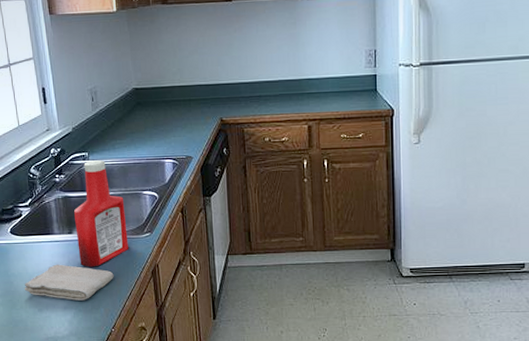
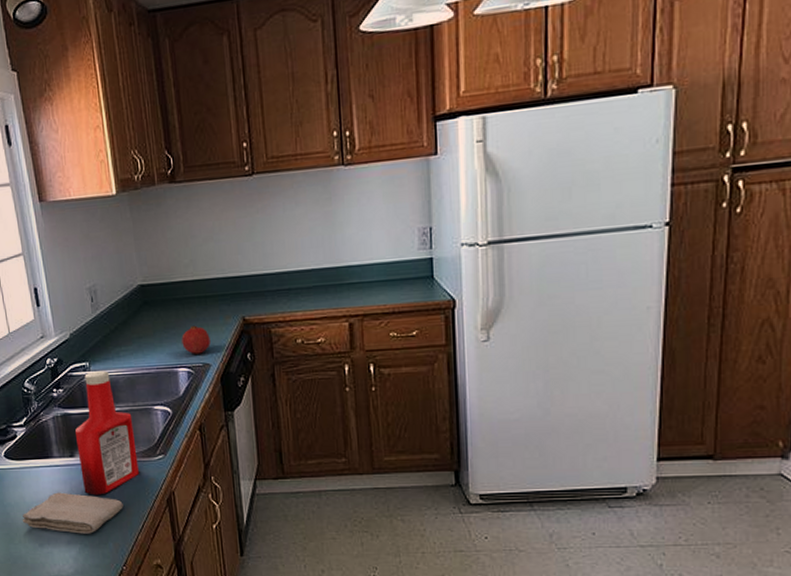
fruit: none [168,124,193,148] -> present [181,325,211,354]

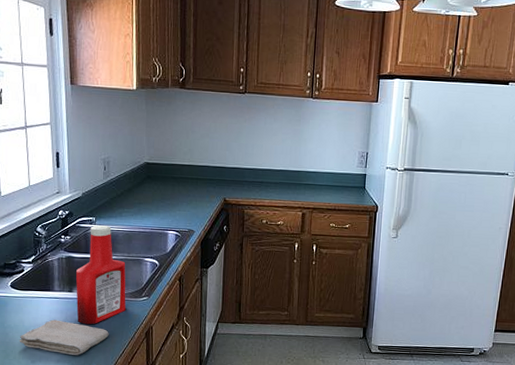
fruit: present [181,325,211,354] -> none [174,199,197,222]

